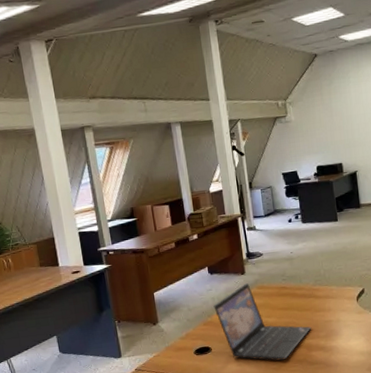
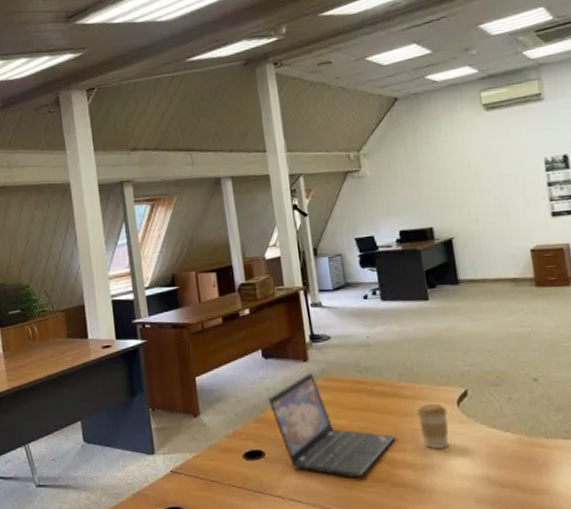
coffee cup: none [327,300,350,334] -> present [416,404,449,449]

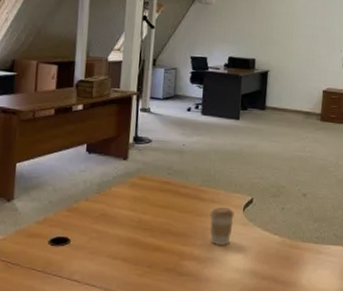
laptop: present [268,373,396,477] -> none [83,170,189,266]

